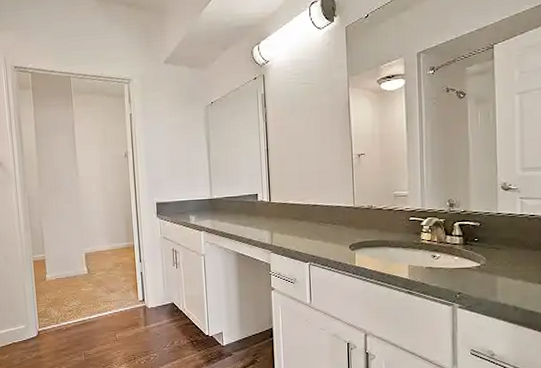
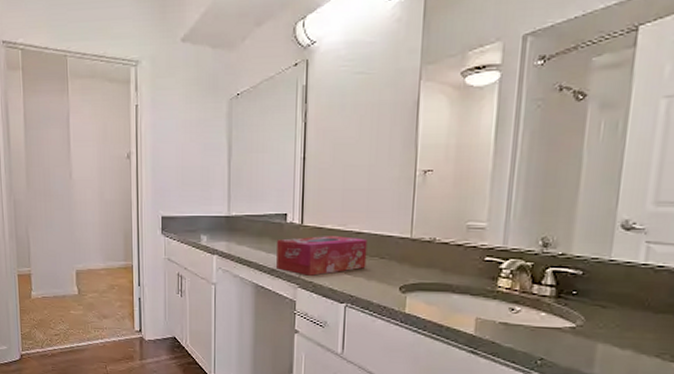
tissue box: none [252,209,323,243] -> present [277,236,368,276]

